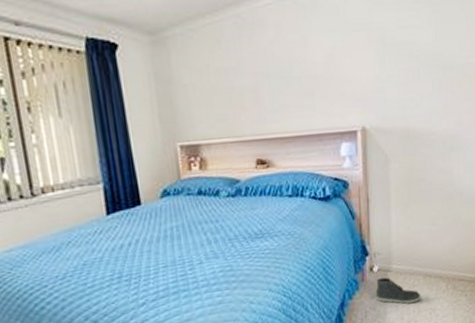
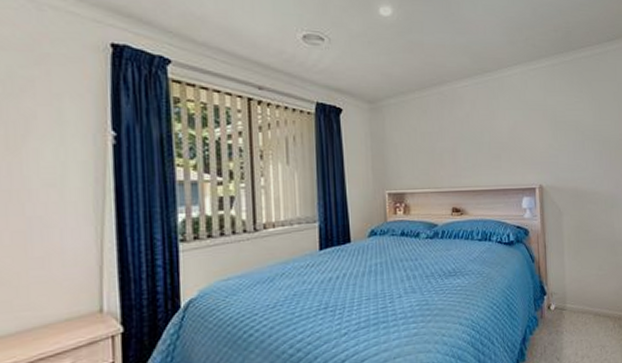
sneaker: present [375,277,421,304] -> none [553,315,592,340]

